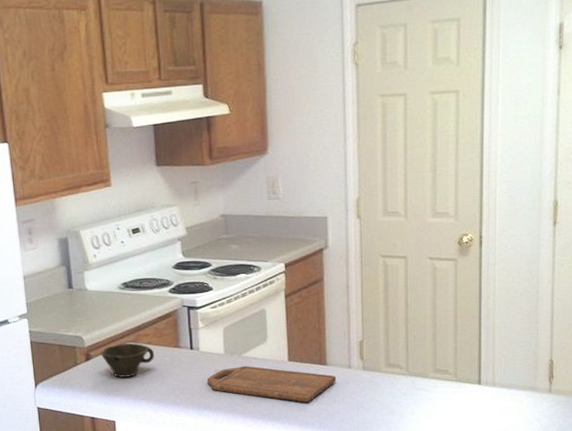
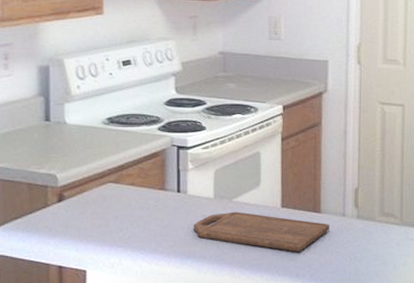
cup: present [101,343,155,377] -> none [76,183,138,221]

